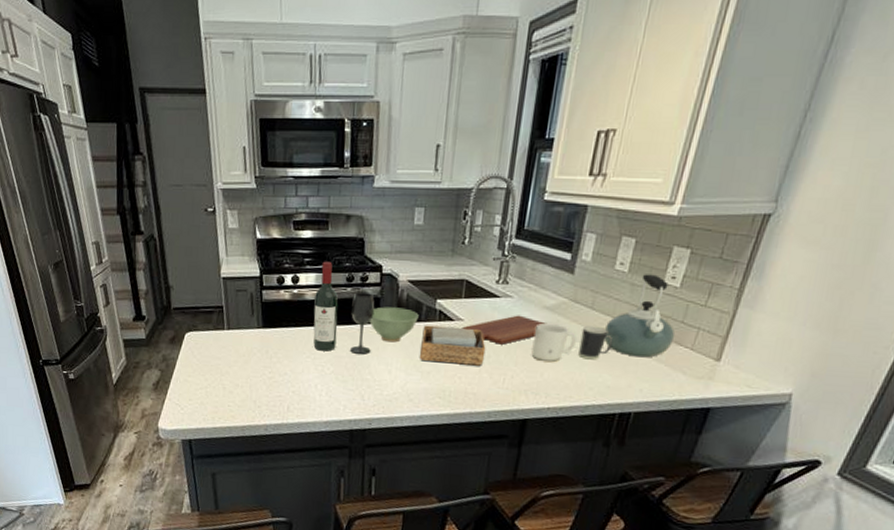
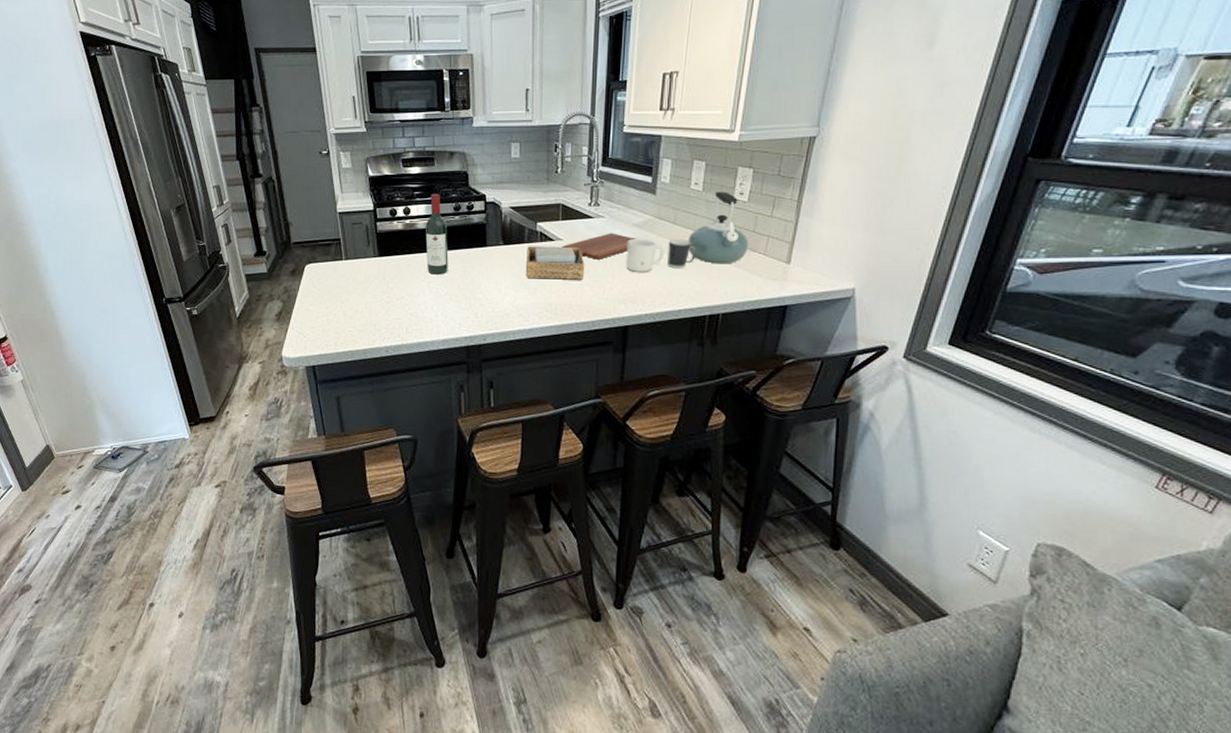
wine glass: present [350,291,375,354] -> none [460,219,482,275]
bowl: present [369,307,419,343] -> none [478,231,522,263]

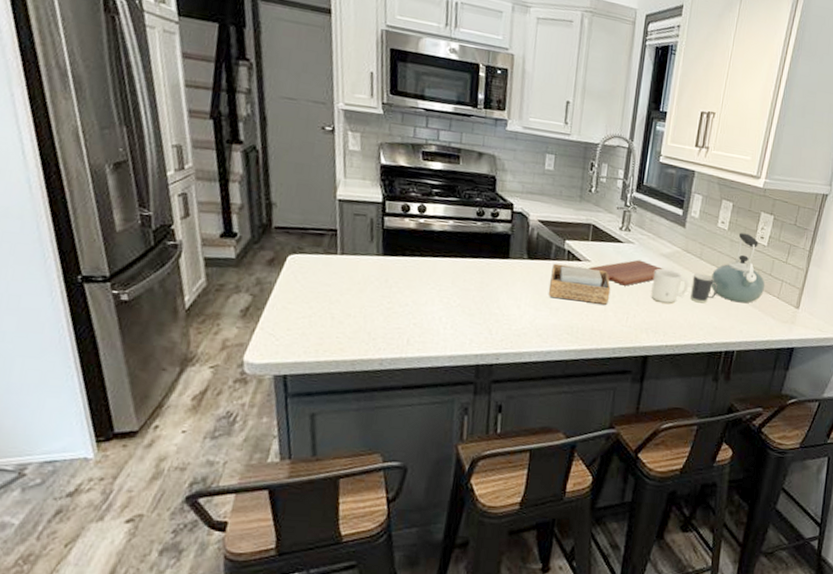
wine bottle: present [425,193,449,275] -> none [439,194,468,284]

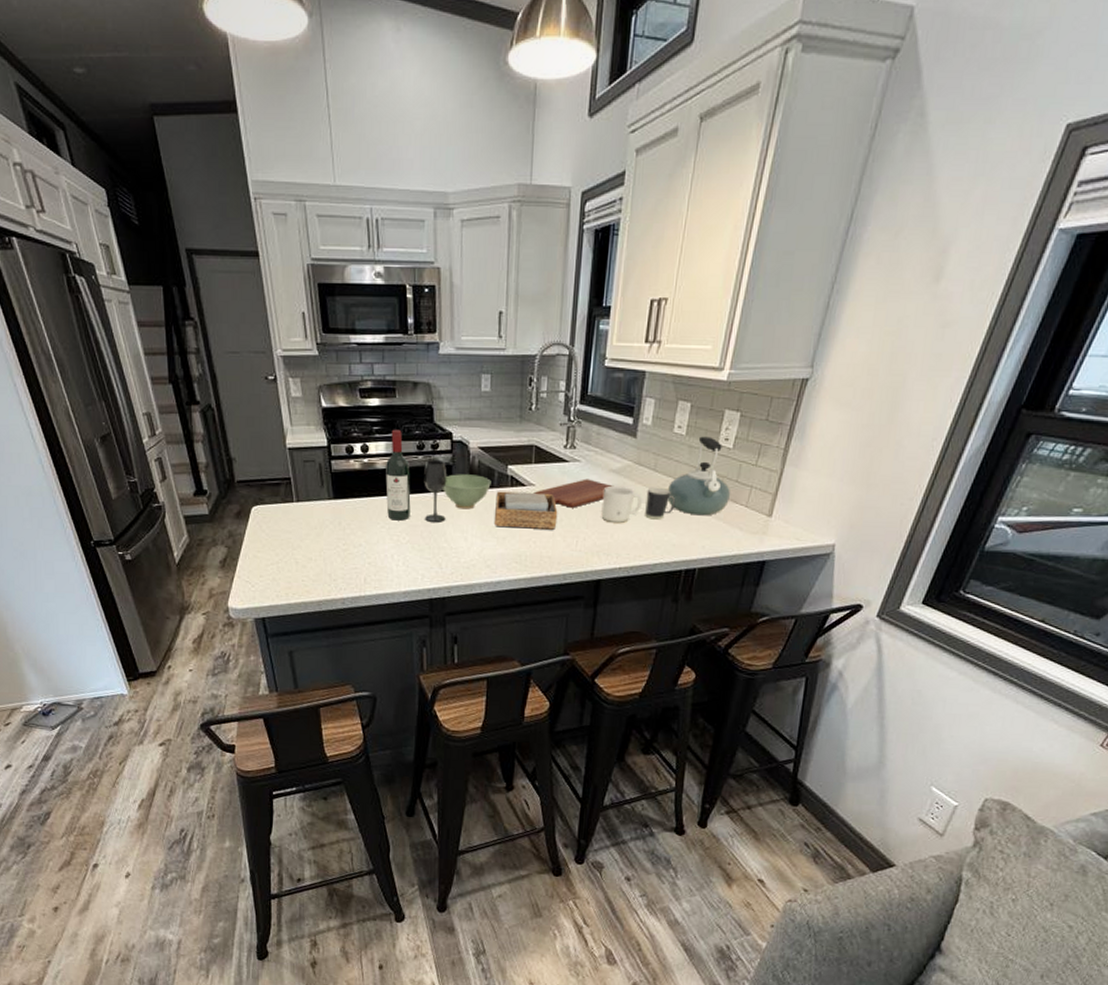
wine bottle: none [439,194,468,284] -> present [385,429,411,521]
wine glass: none [479,226,505,289] -> present [424,459,447,522]
bowl: none [499,243,549,278] -> present [443,474,491,509]

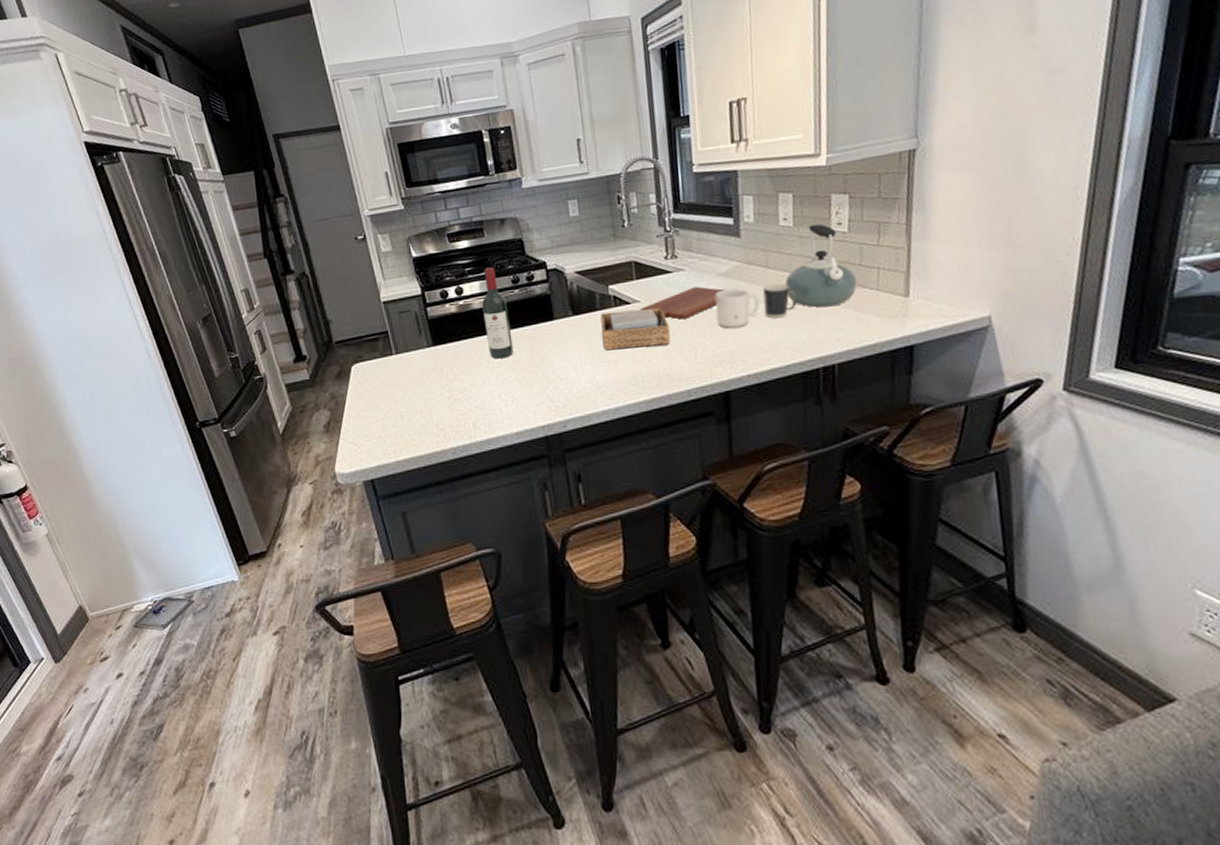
wine glass: present [424,459,447,522] -> none [522,290,551,355]
bowl: present [443,474,491,509] -> none [543,300,594,338]

